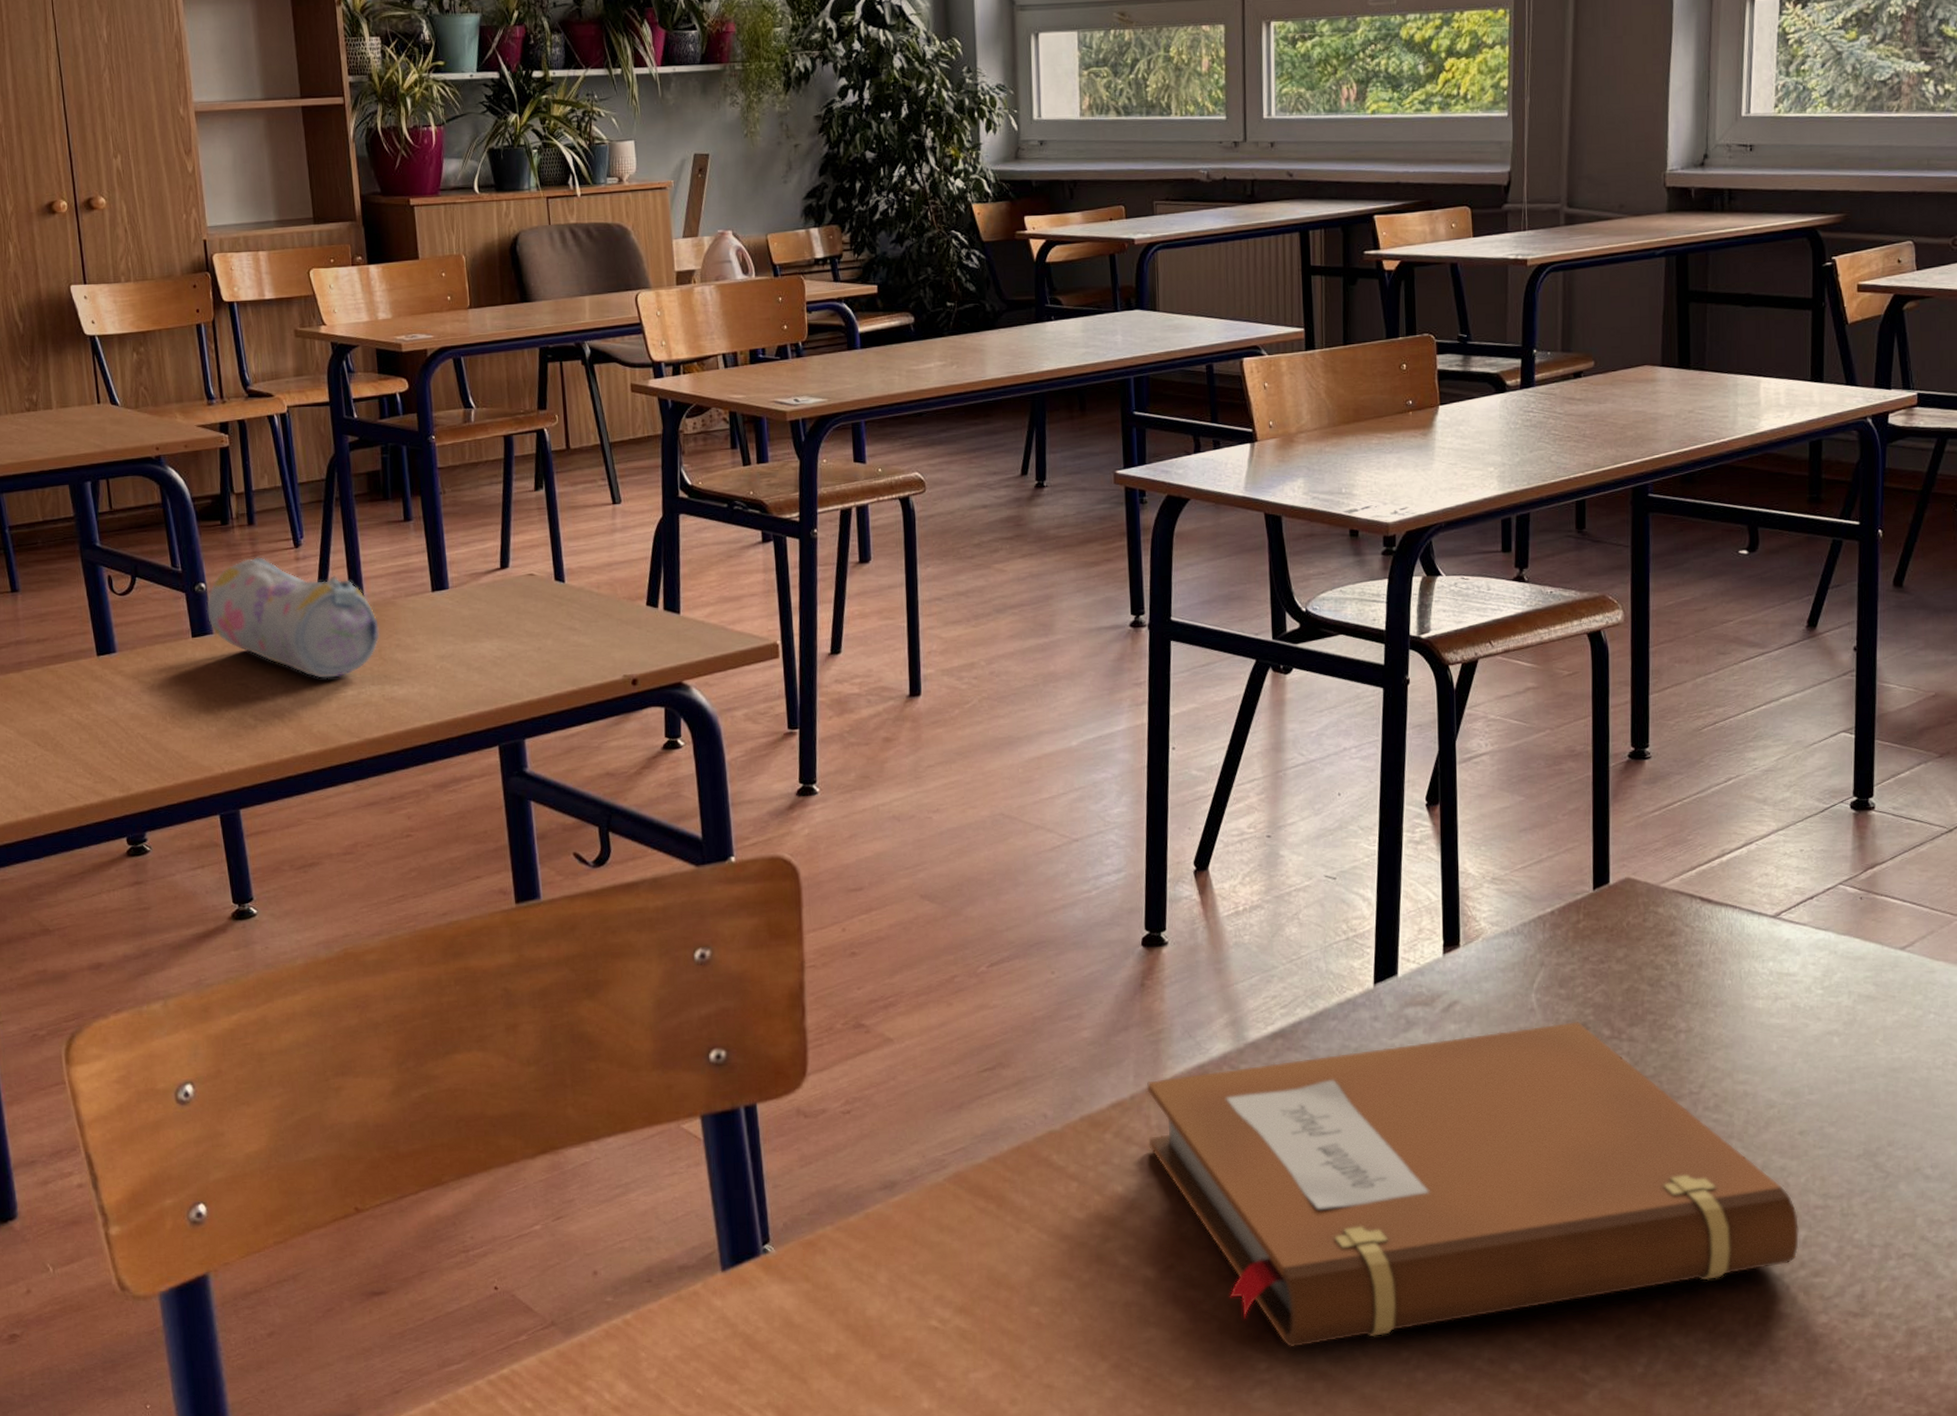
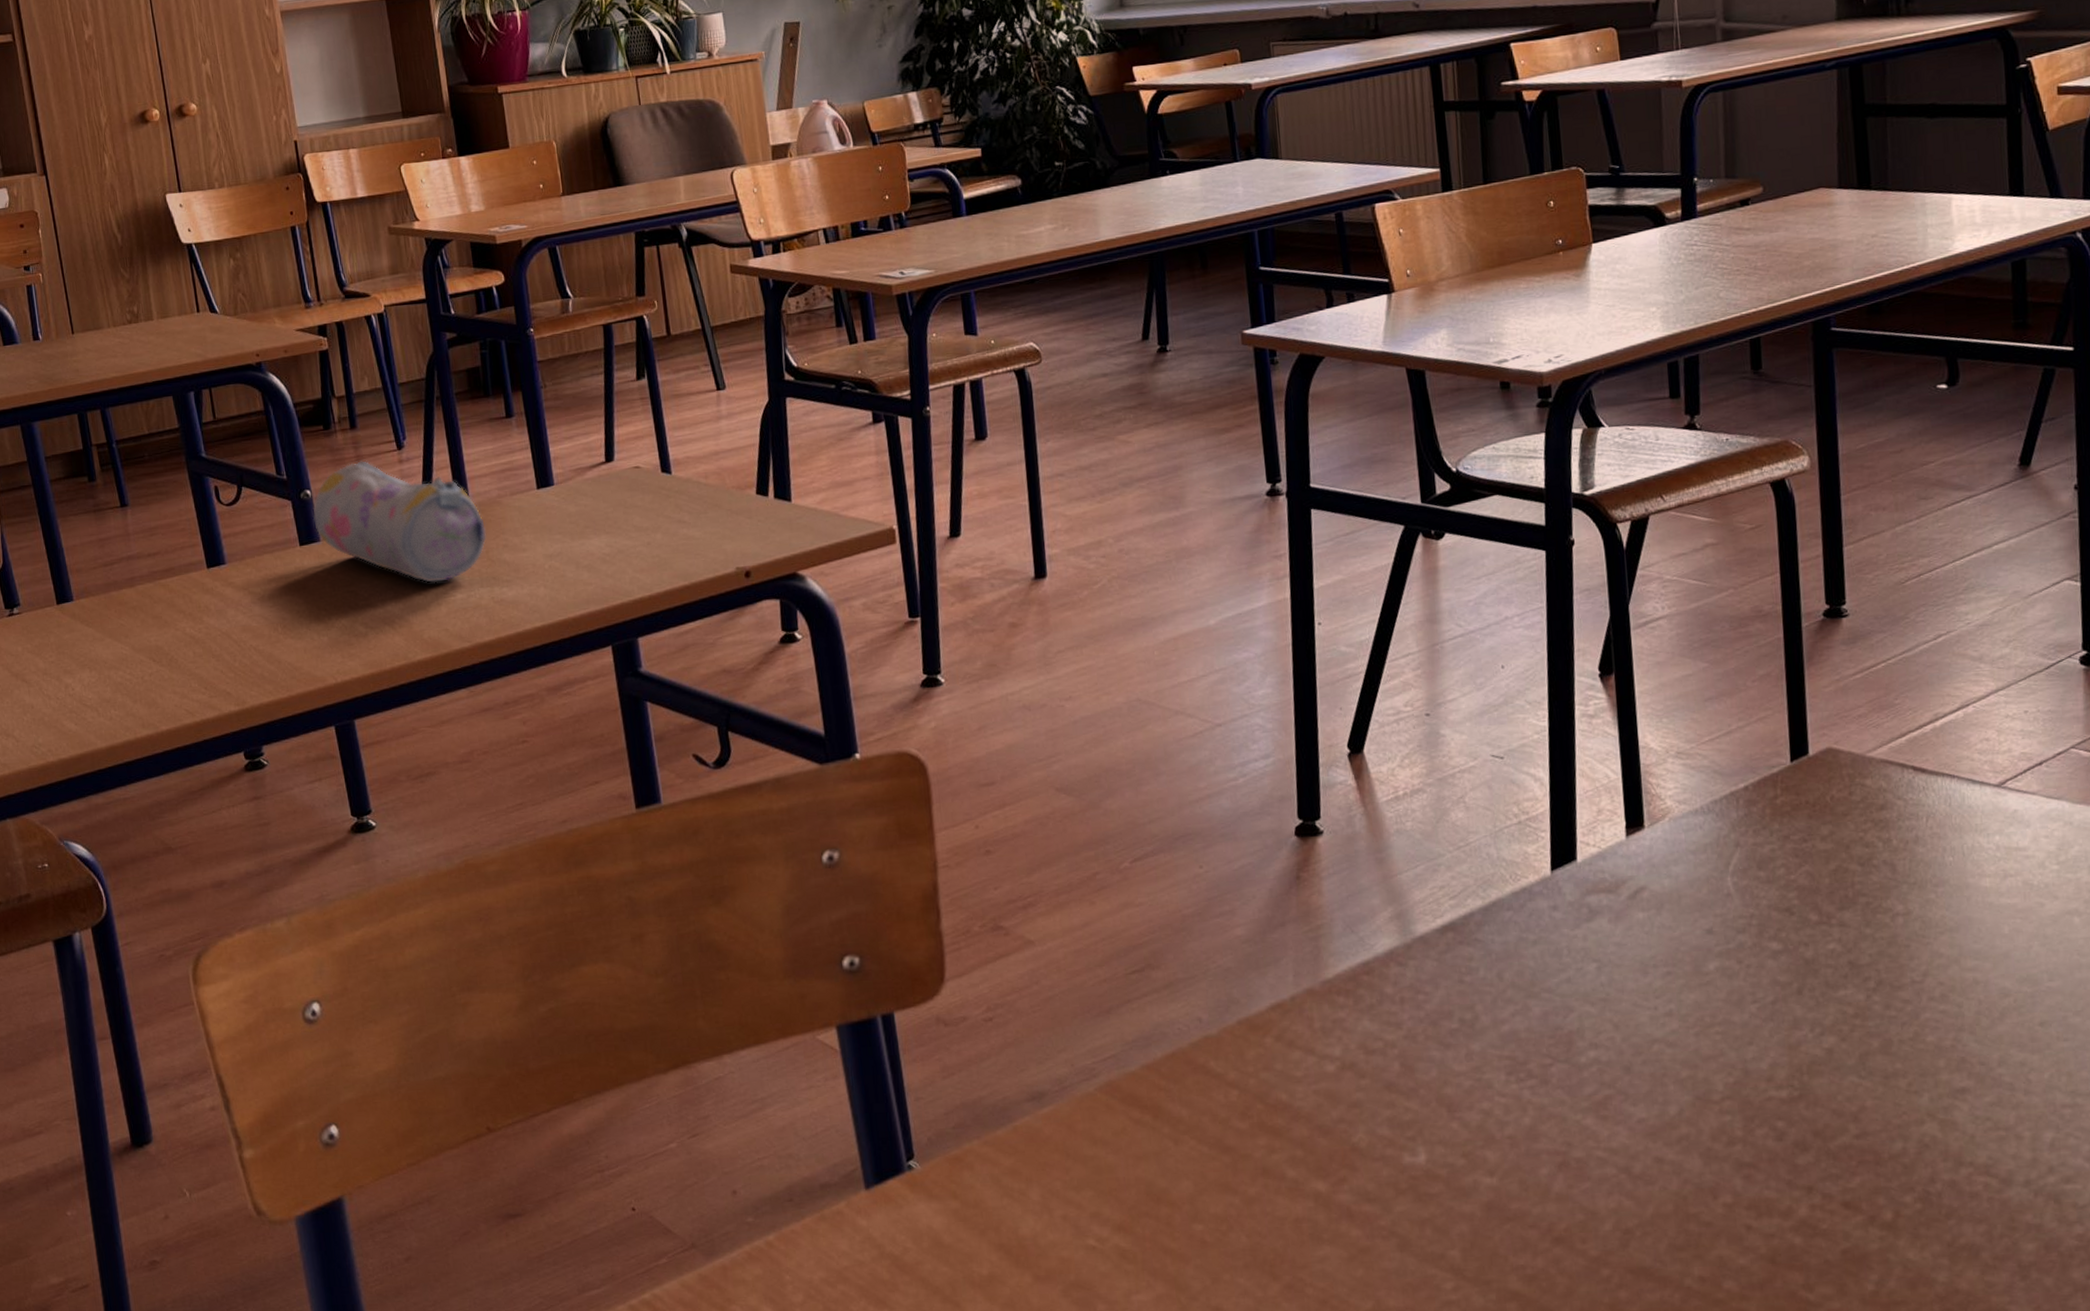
notebook: present [1146,1022,1799,1348] -> none [1307,906,2046,1266]

